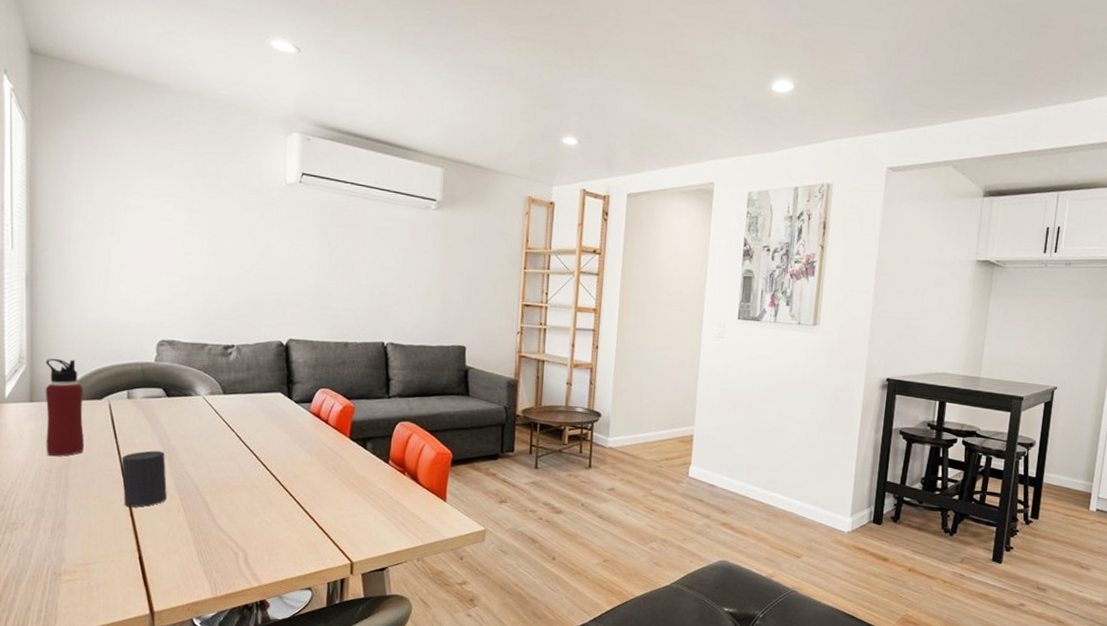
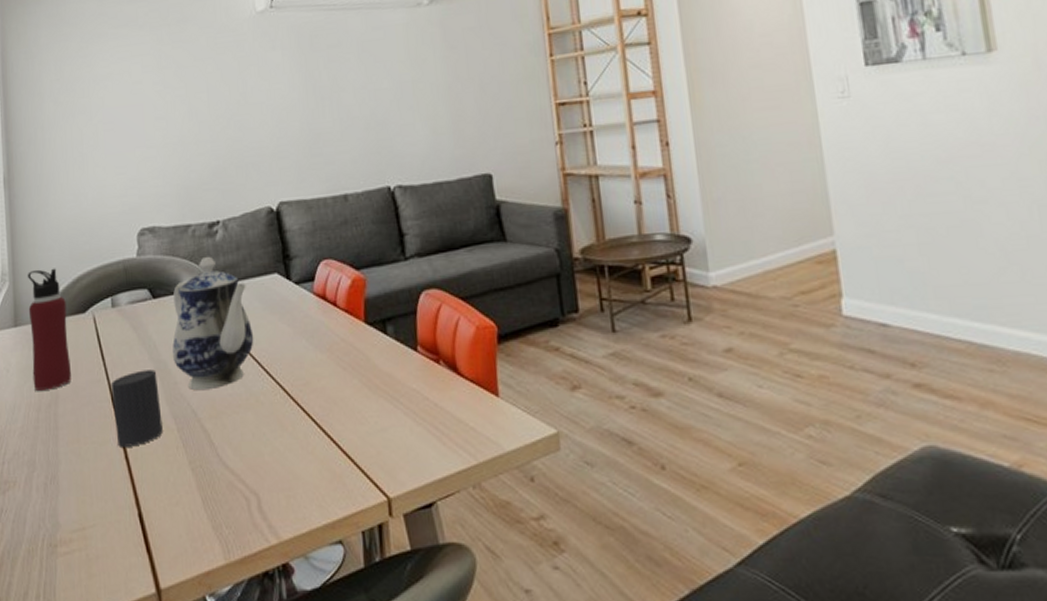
teapot: none [182,371,255,472] -> present [172,256,254,391]

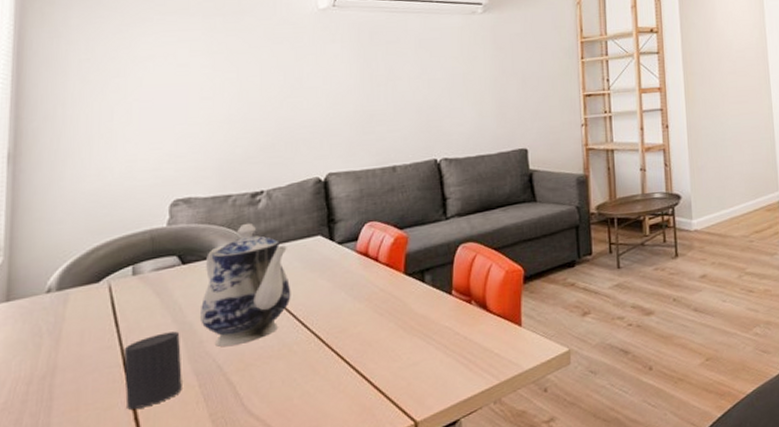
water bottle: present [27,268,71,391] -> none [24,240,76,364]

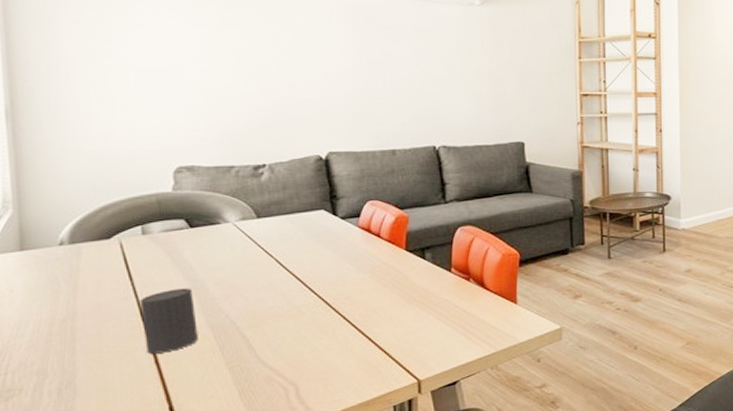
teapot: present [201,223,291,347] -> none [211,193,298,305]

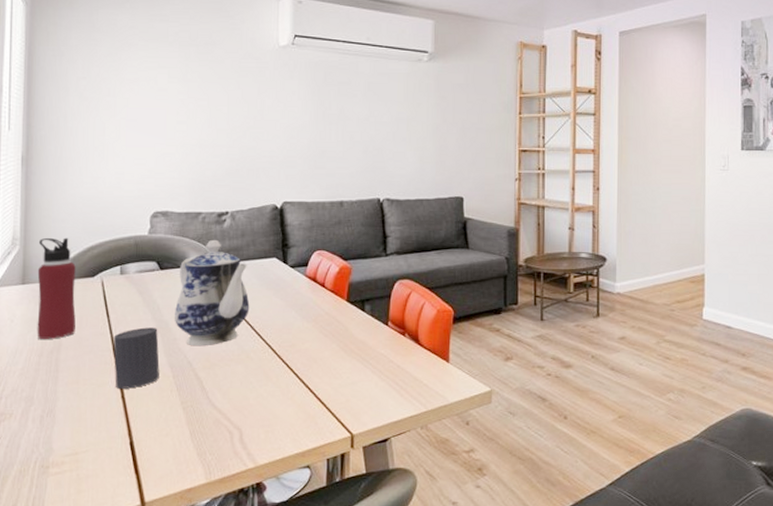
water bottle: none [36,198,92,308] -> present [37,237,76,339]
teapot: none [211,193,298,305] -> present [175,239,250,346]

